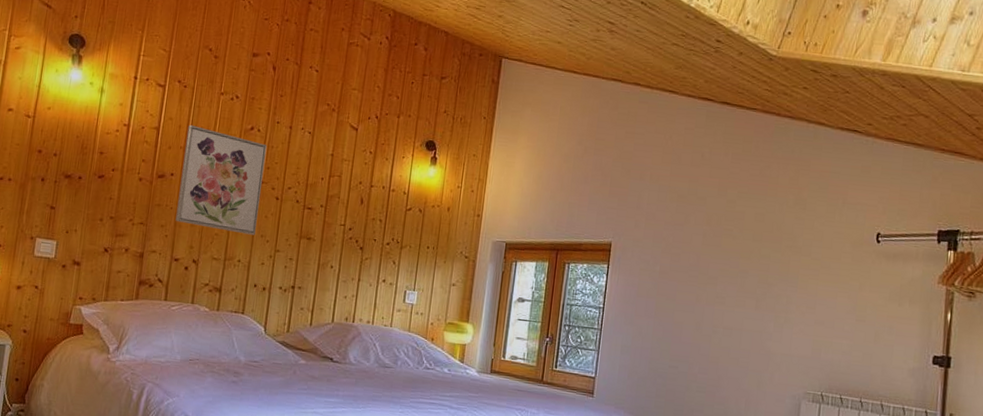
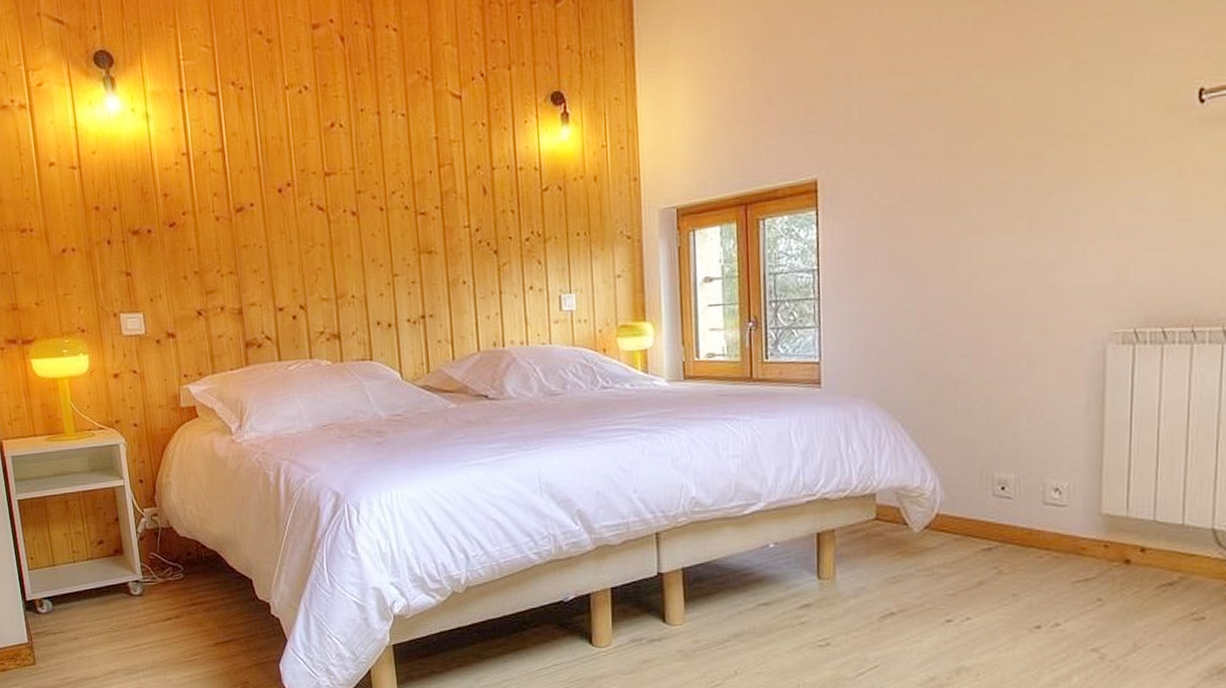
wall art: present [175,124,268,235] -> none [256,136,365,263]

